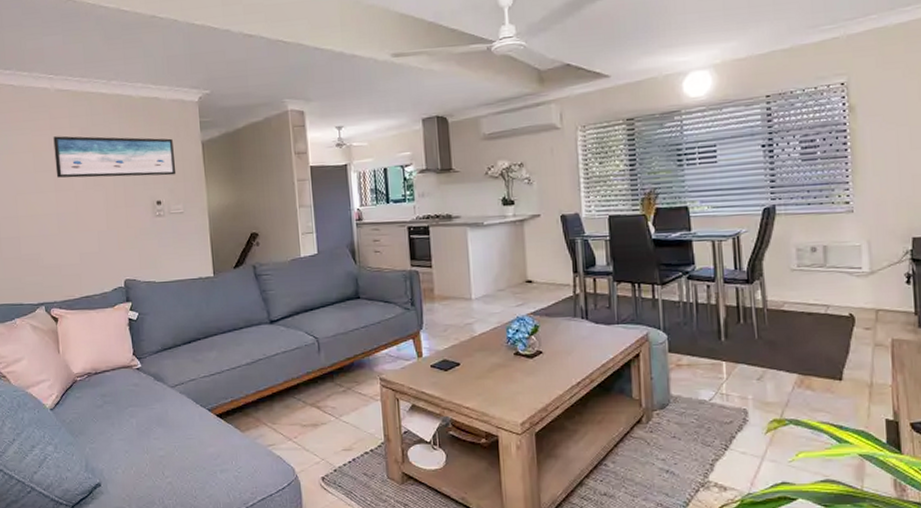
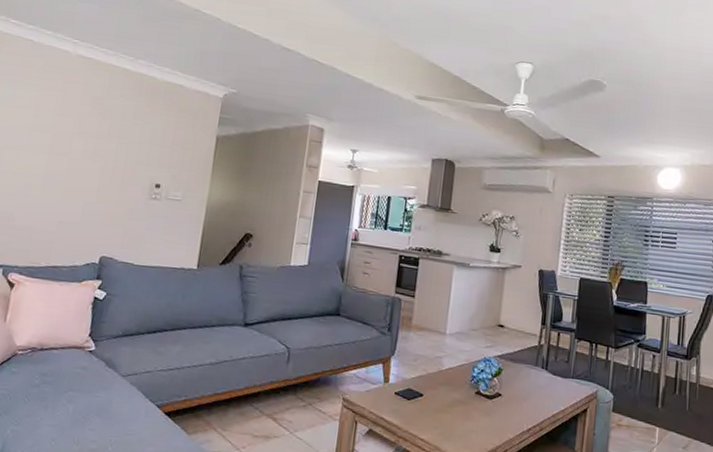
wall art: present [53,136,177,178] -> none [54,99,188,162]

